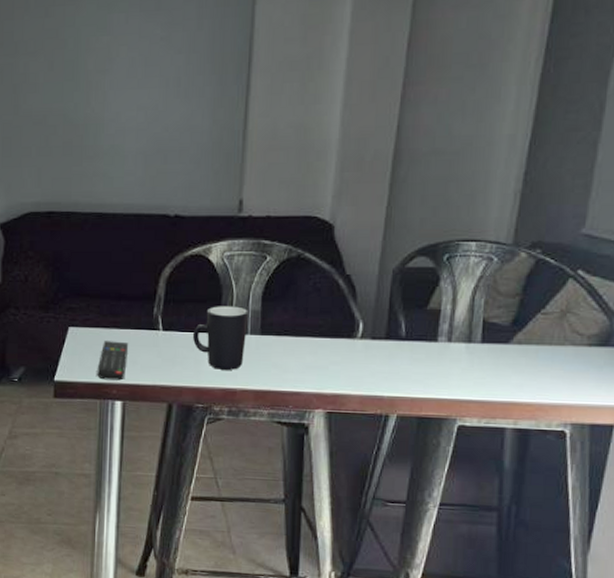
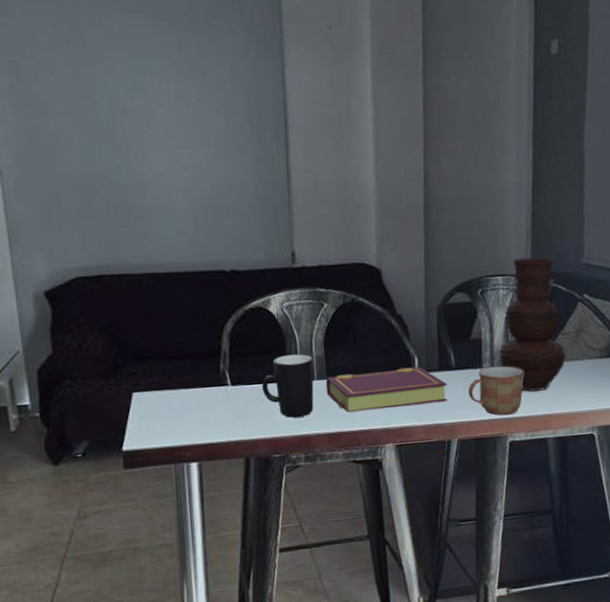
remote control: present [97,341,129,381] -> none [168,401,199,443]
book: none [258,332,393,374] -> present [325,367,447,412]
mug: none [417,341,487,396] -> present [468,366,524,415]
vase: none [457,223,544,375] -> present [498,257,566,392]

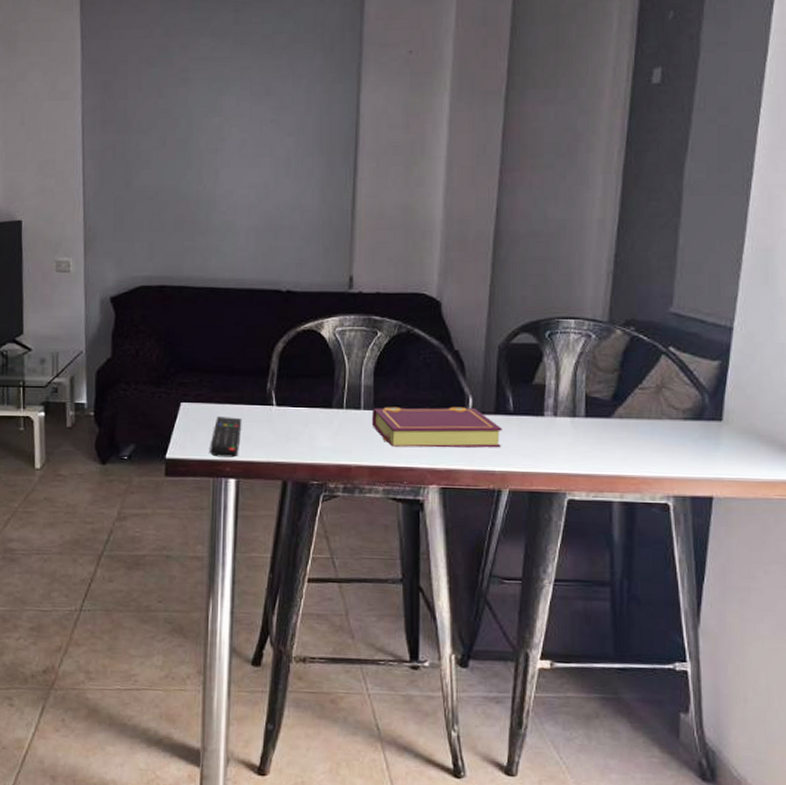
remote control: none [168,401,199,443] -> present [210,417,242,457]
mug: present [261,354,314,418] -> none [306,381,362,446]
mug: present [468,366,524,415] -> none [526,416,591,470]
vase: present [498,257,566,392] -> none [562,301,642,448]

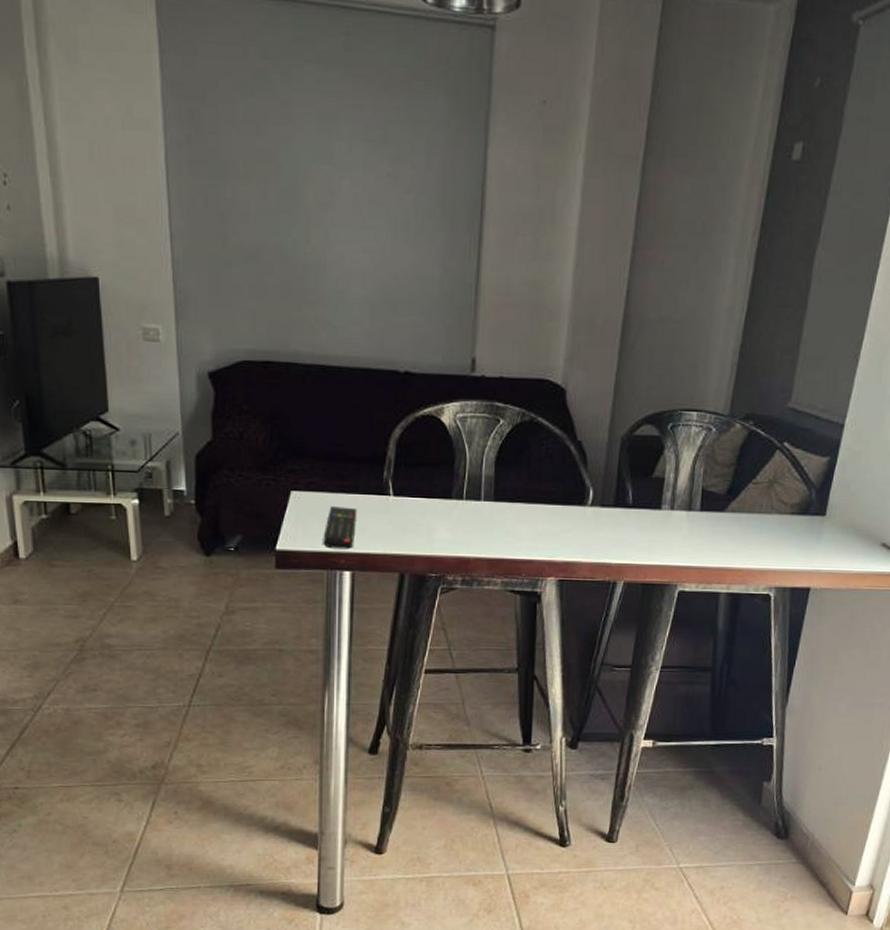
book: present [371,407,503,448] -> none [491,498,621,541]

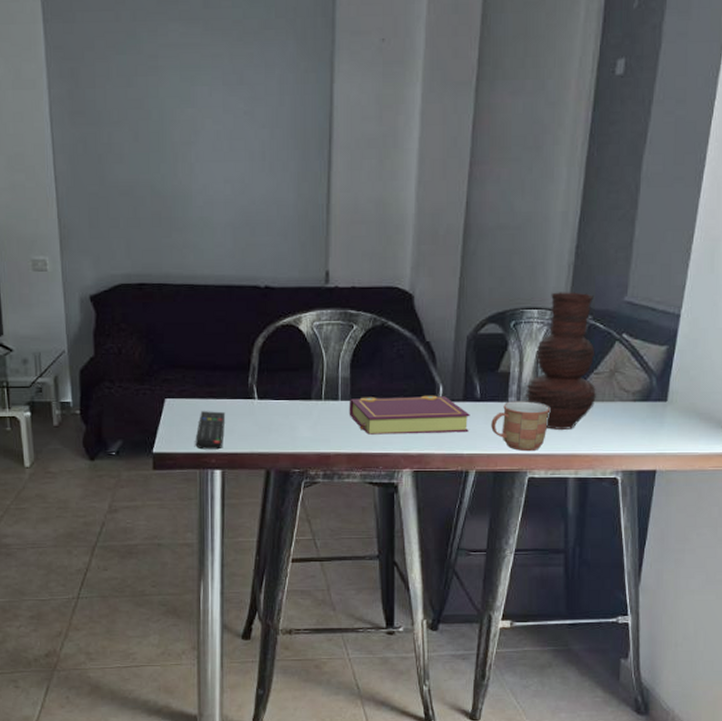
book: none [491,498,621,541] -> present [349,395,470,435]
mug: none [642,509,705,563] -> present [491,401,551,451]
vase: none [679,394,756,542] -> present [524,292,596,430]

